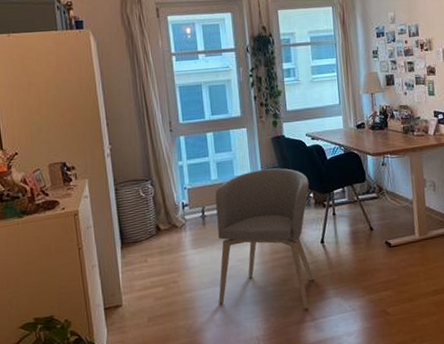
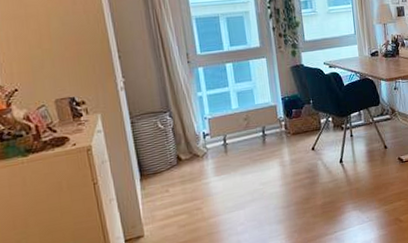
armchair: present [215,168,315,309] -> none [236,95,335,227]

